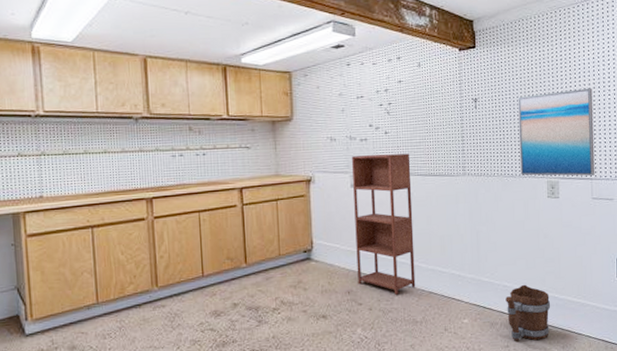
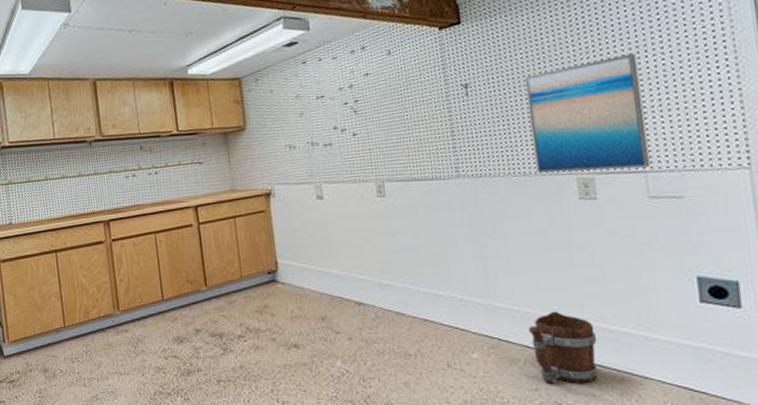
shelving unit: present [352,153,416,295] -> none [316,156,405,322]

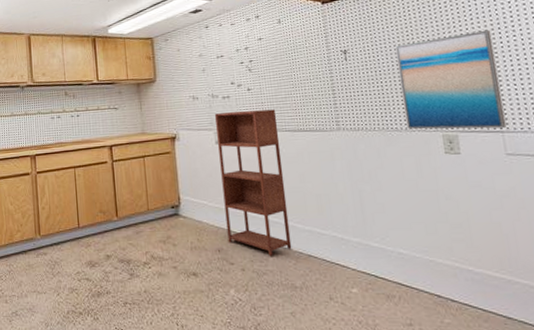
shelving unit: none [316,156,405,322] -> present [215,109,292,256]
bucket: present [528,311,598,384] -> none [402,252,466,321]

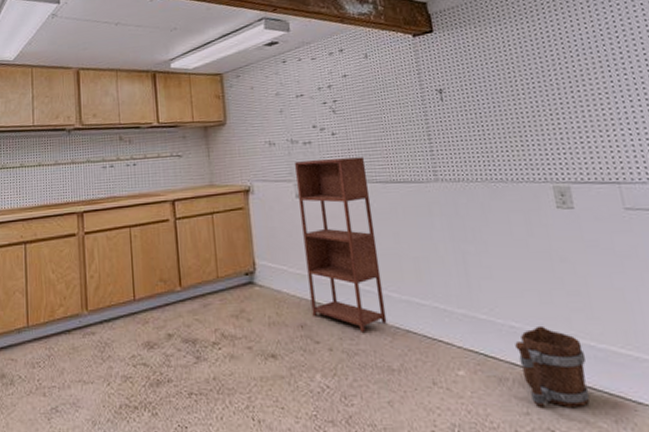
wall art: present [395,29,507,130] -> none [496,67,624,181]
bucket: none [402,252,466,321] -> present [515,325,590,409]

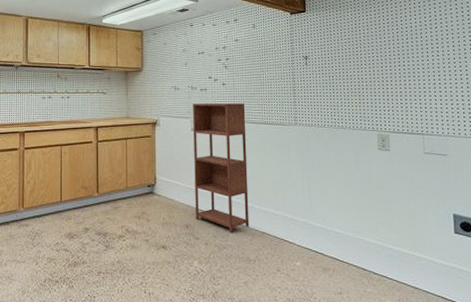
bucket: present [515,325,590,409] -> none [338,232,385,291]

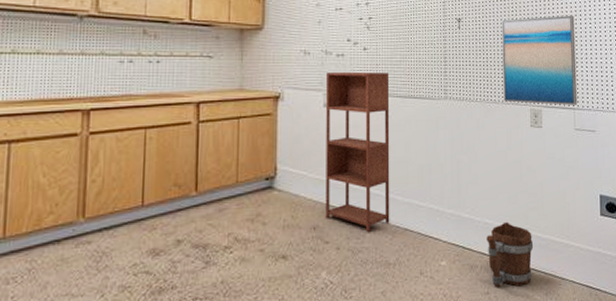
bucket: none [338,232,385,291] -> present [486,221,534,287]
wall art: none [346,49,427,131] -> present [502,15,578,105]

